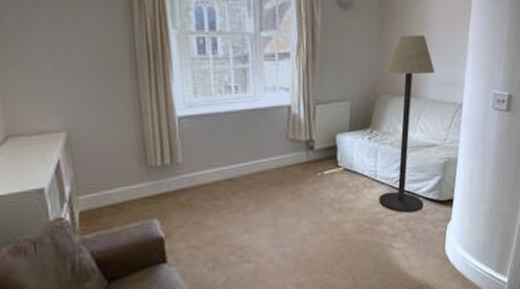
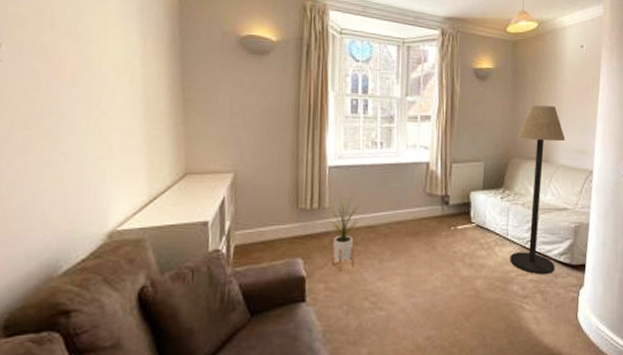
house plant: none [178,150,221,228] -> present [326,197,362,271]

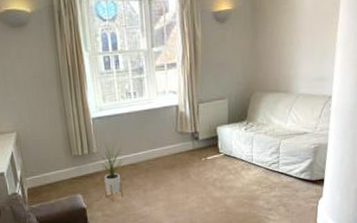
floor lamp: present [510,105,566,274] -> none [255,38,305,191]

